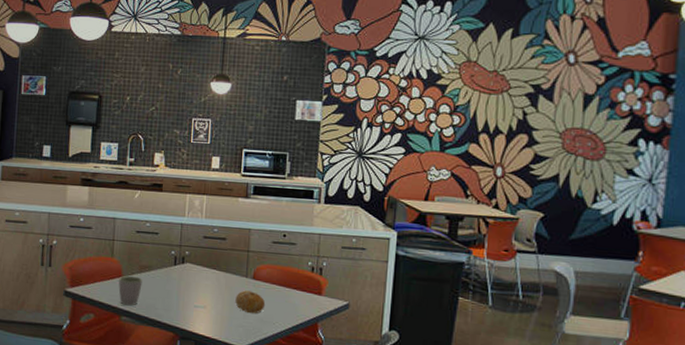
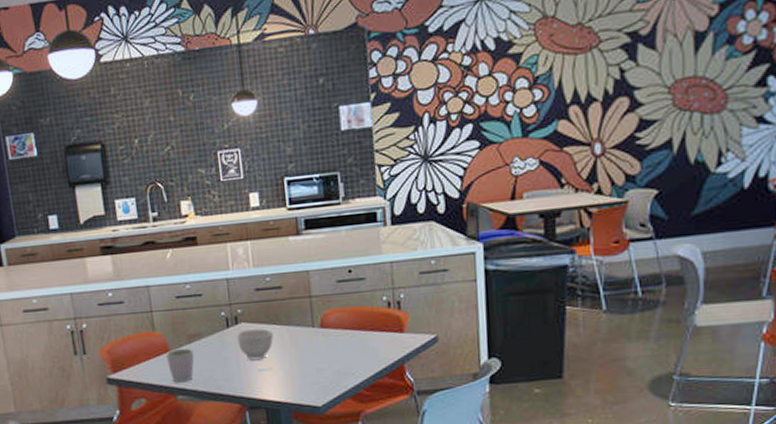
bowl: none [181,269,212,298] -> present [237,328,274,361]
fruit: present [235,290,266,314] -> none [304,341,340,368]

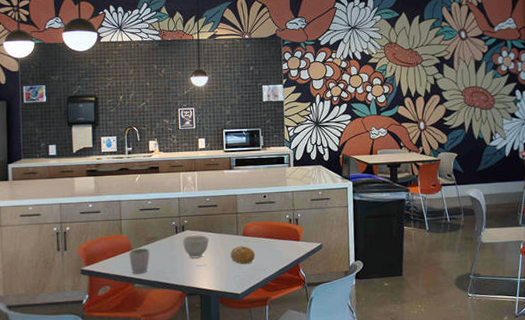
fruit: none [304,341,340,368] -> present [230,246,256,265]

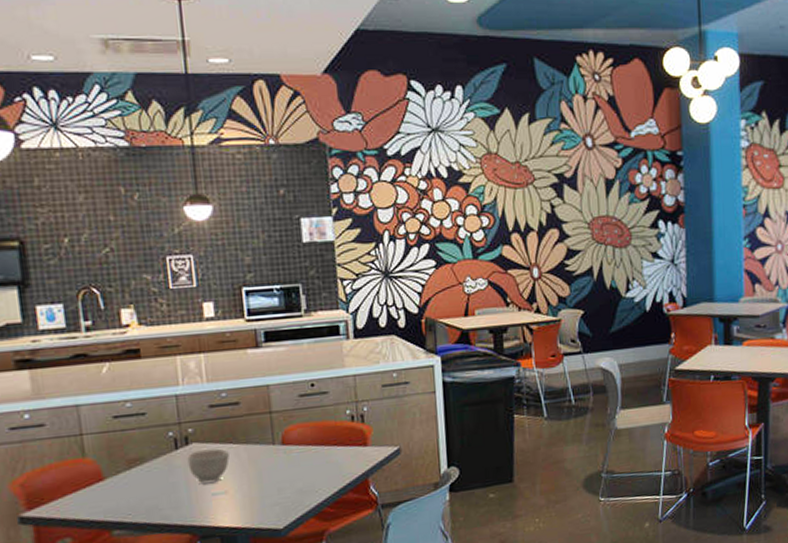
mug: present [129,248,150,274] -> none [99,475,135,516]
fruit: present [230,246,256,265] -> none [264,459,303,487]

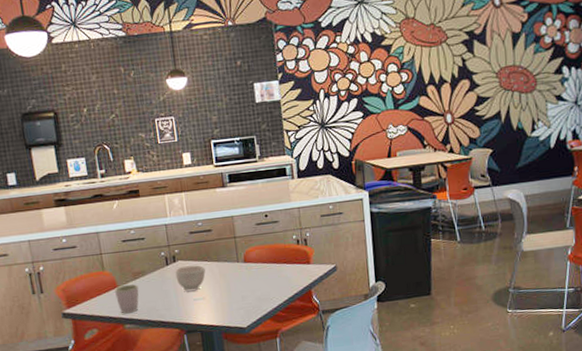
mug: none [99,475,135,516] -> present [115,284,139,314]

